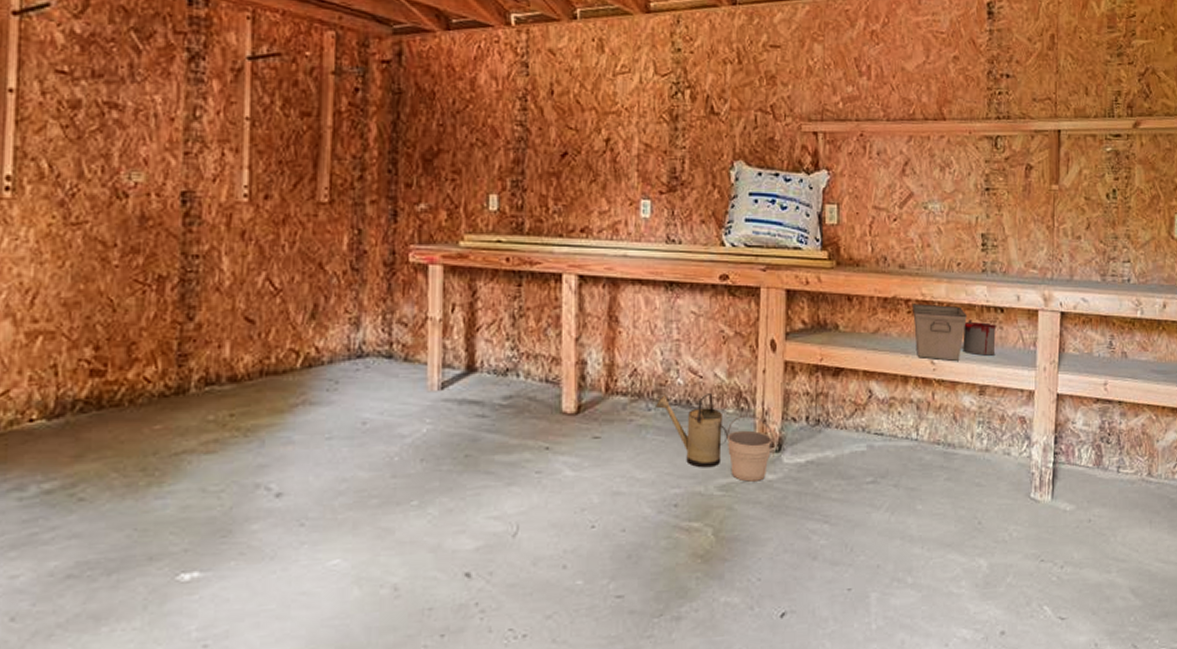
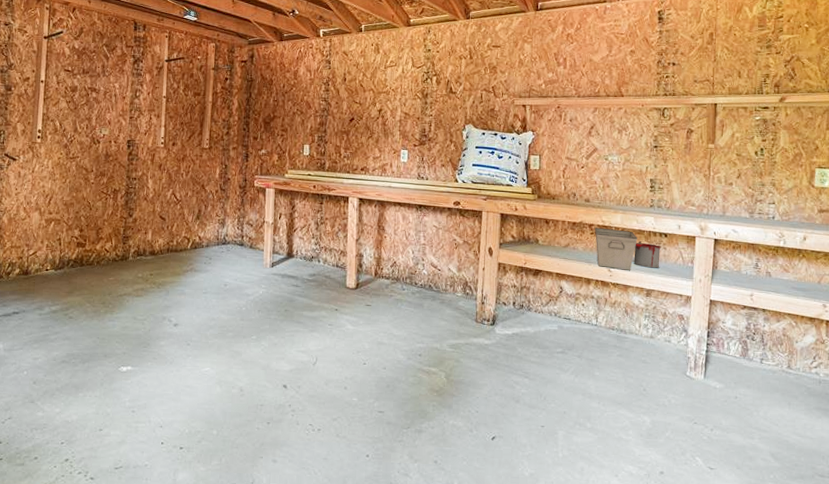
watering can: present [656,392,728,468] -> none [408,280,457,332]
bucket: present [726,414,774,482] -> none [456,298,490,344]

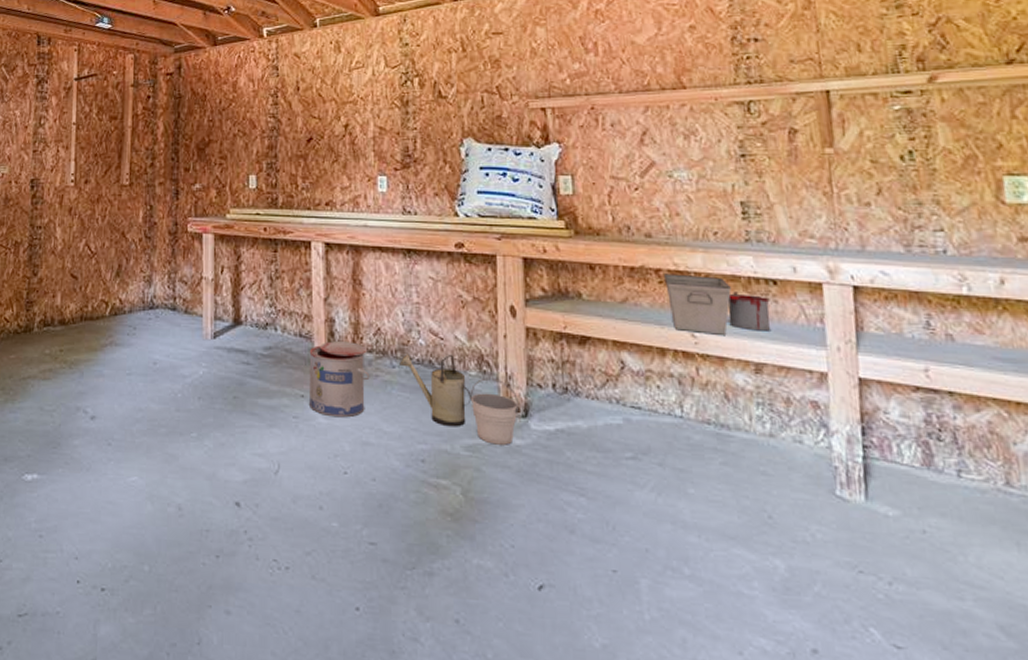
paint can: none [341,270,387,325] -> present [309,341,370,418]
watering can: none [408,280,457,332] -> present [399,354,472,427]
bucket: none [456,298,490,344] -> present [470,377,520,445]

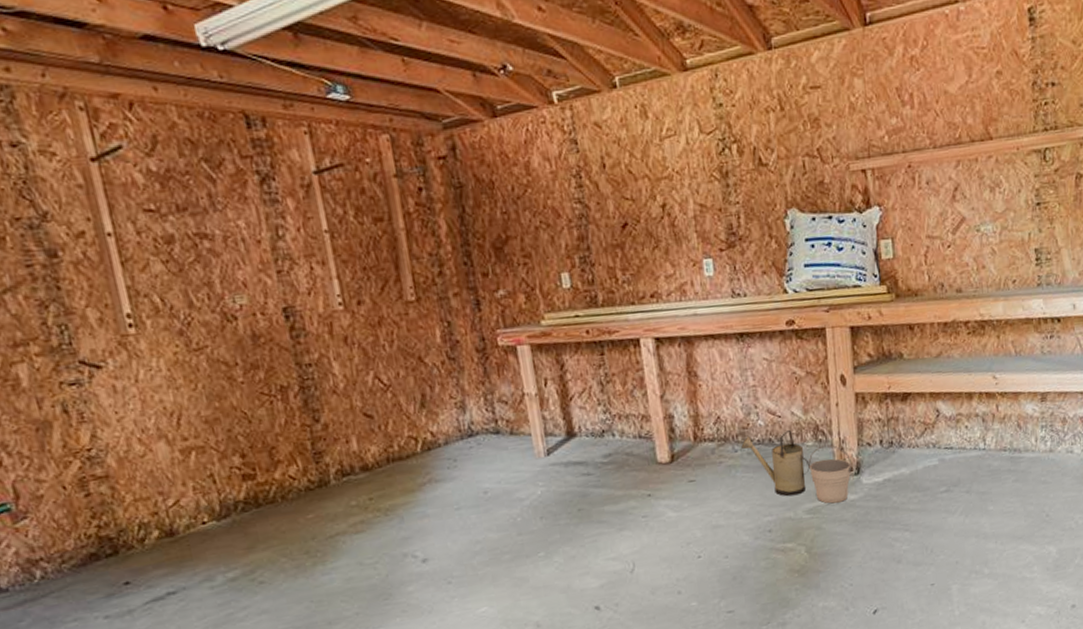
paint can: present [309,341,370,418] -> none [650,434,715,509]
storage bin: present [663,274,731,335] -> none [971,322,1025,375]
paint can: present [728,291,771,331] -> none [1022,333,1054,366]

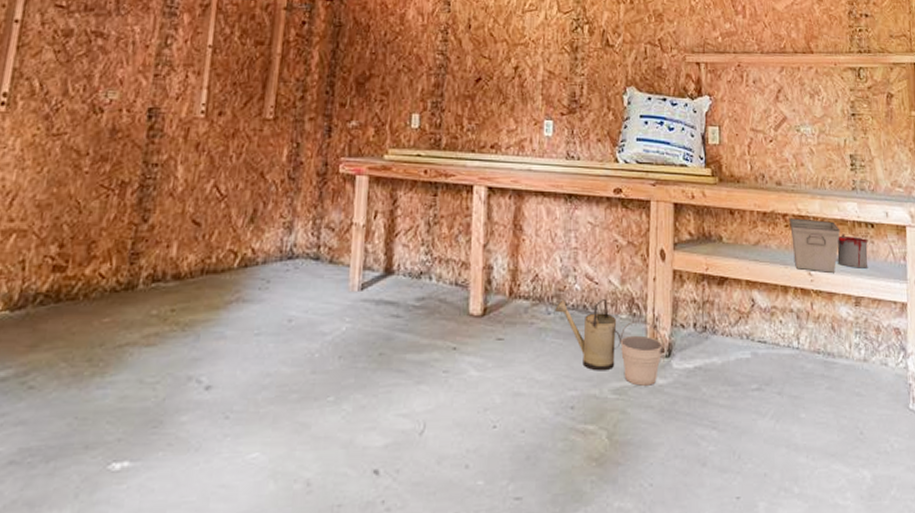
storage bin: none [971,322,1025,375] -> present [789,218,840,273]
paint can: none [1022,333,1054,366] -> present [837,234,868,268]

